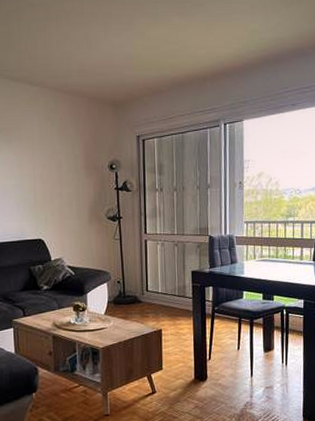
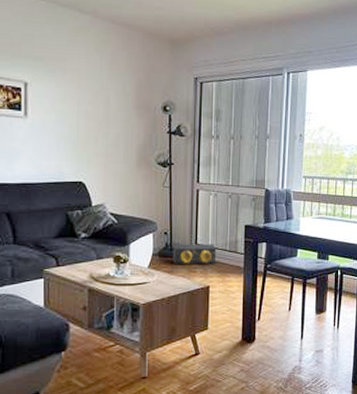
speaker: none [126,290,167,311] -> present [173,244,217,265]

